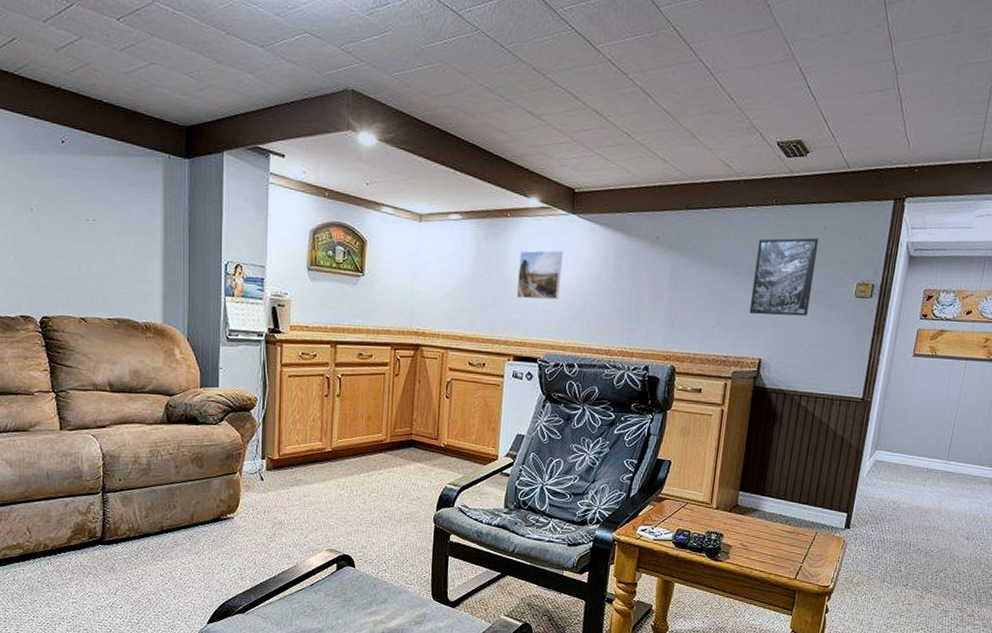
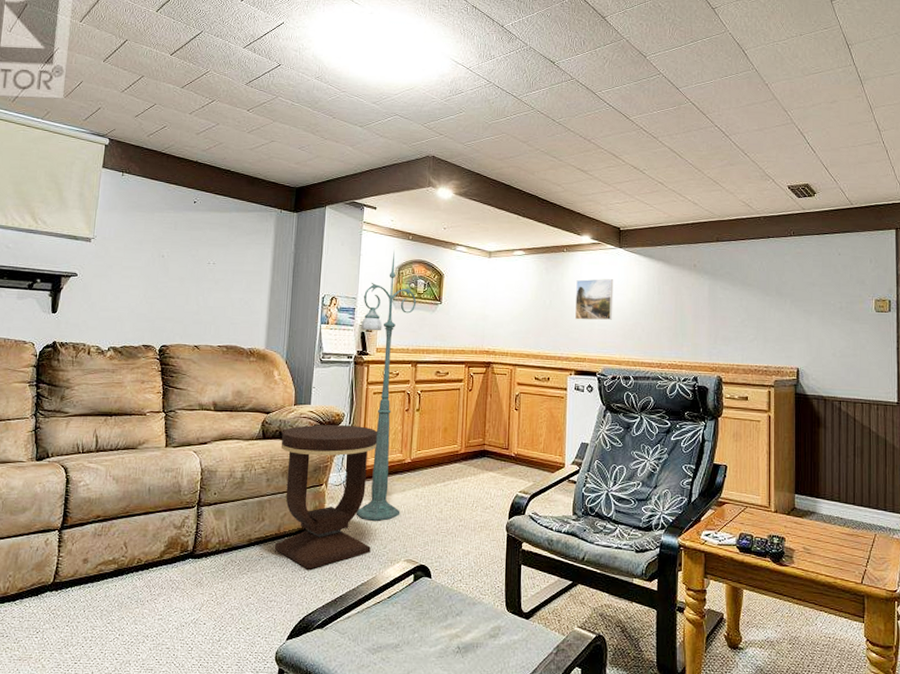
side table: none [188,409,295,557] -> present [275,424,378,569]
floor lamp: none [272,209,335,511] -> present [356,250,417,521]
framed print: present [749,237,819,316] -> none [782,262,836,329]

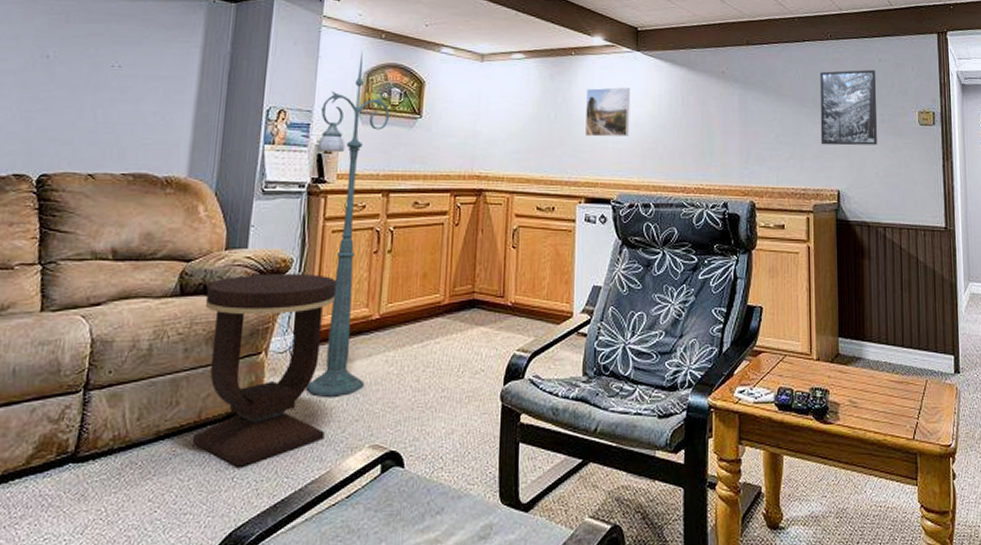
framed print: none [782,262,836,329] -> present [819,69,877,146]

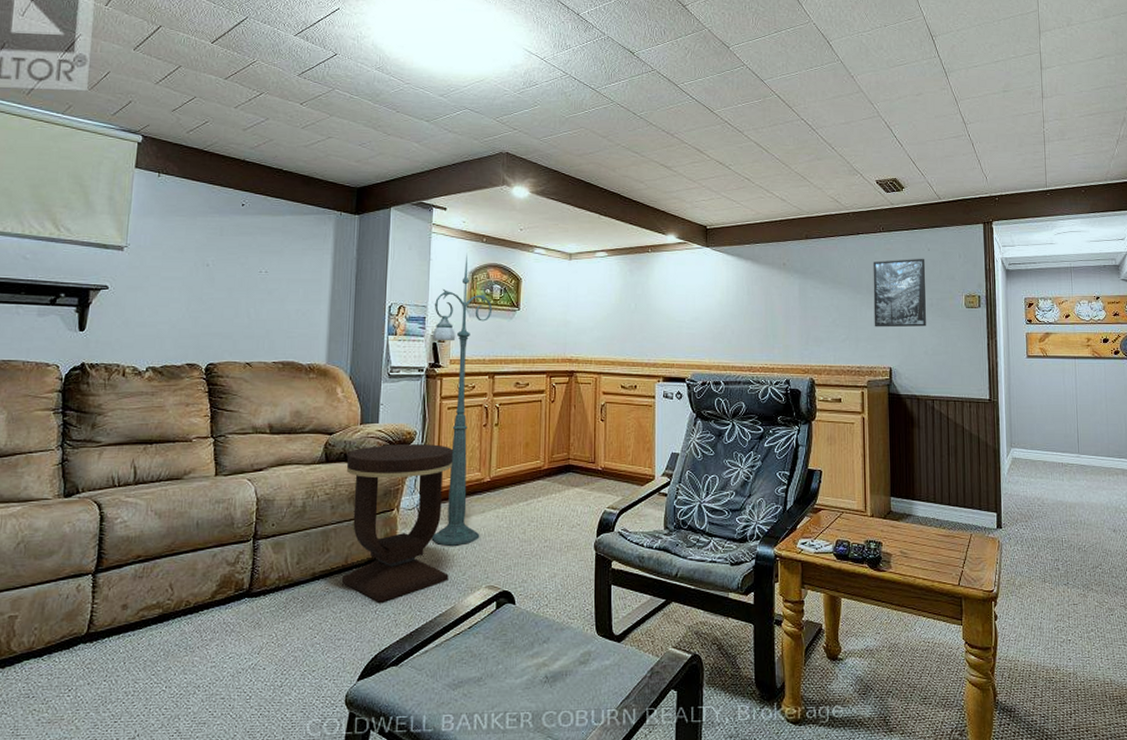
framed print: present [584,87,631,137] -> none [661,280,701,324]

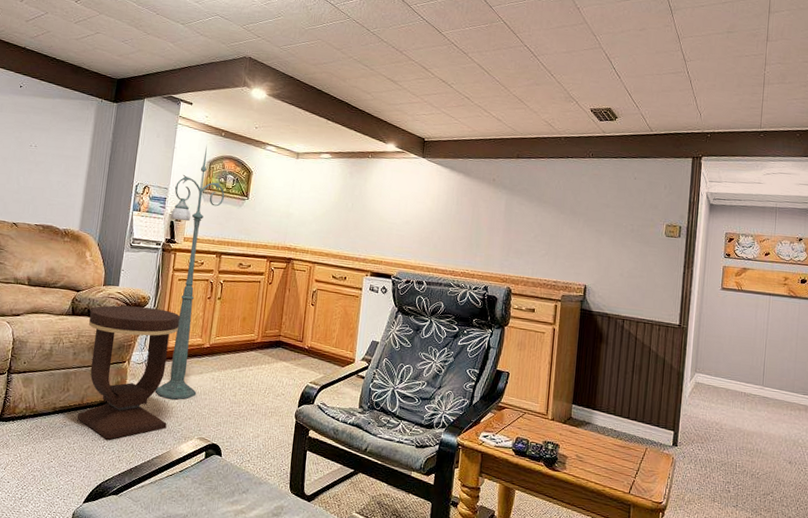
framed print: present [873,258,926,328] -> none [574,184,631,251]

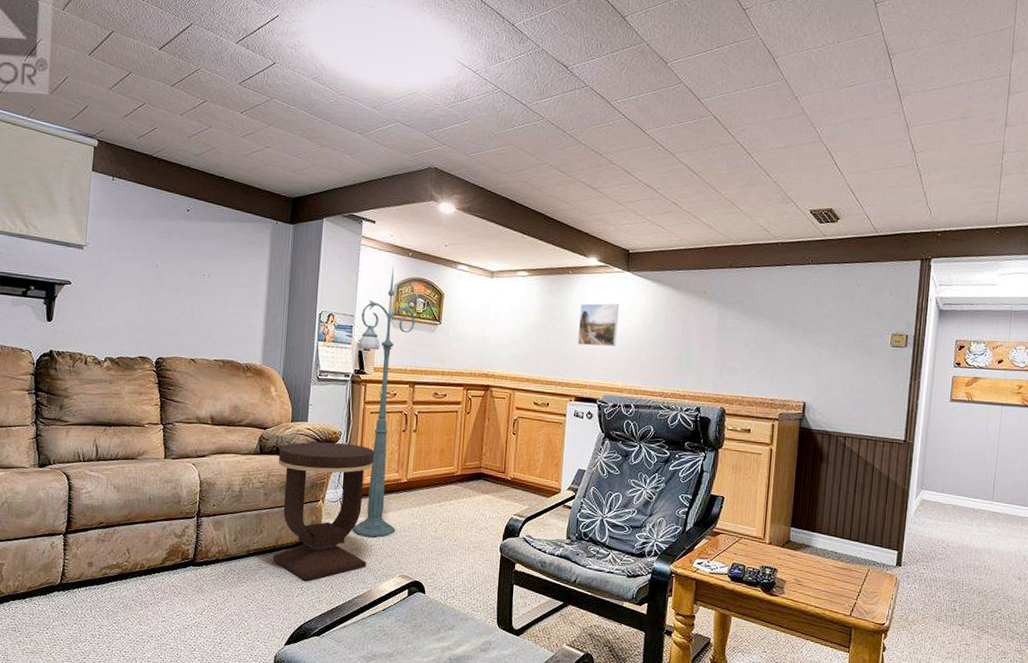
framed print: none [374,185,415,226] -> present [577,303,620,347]

